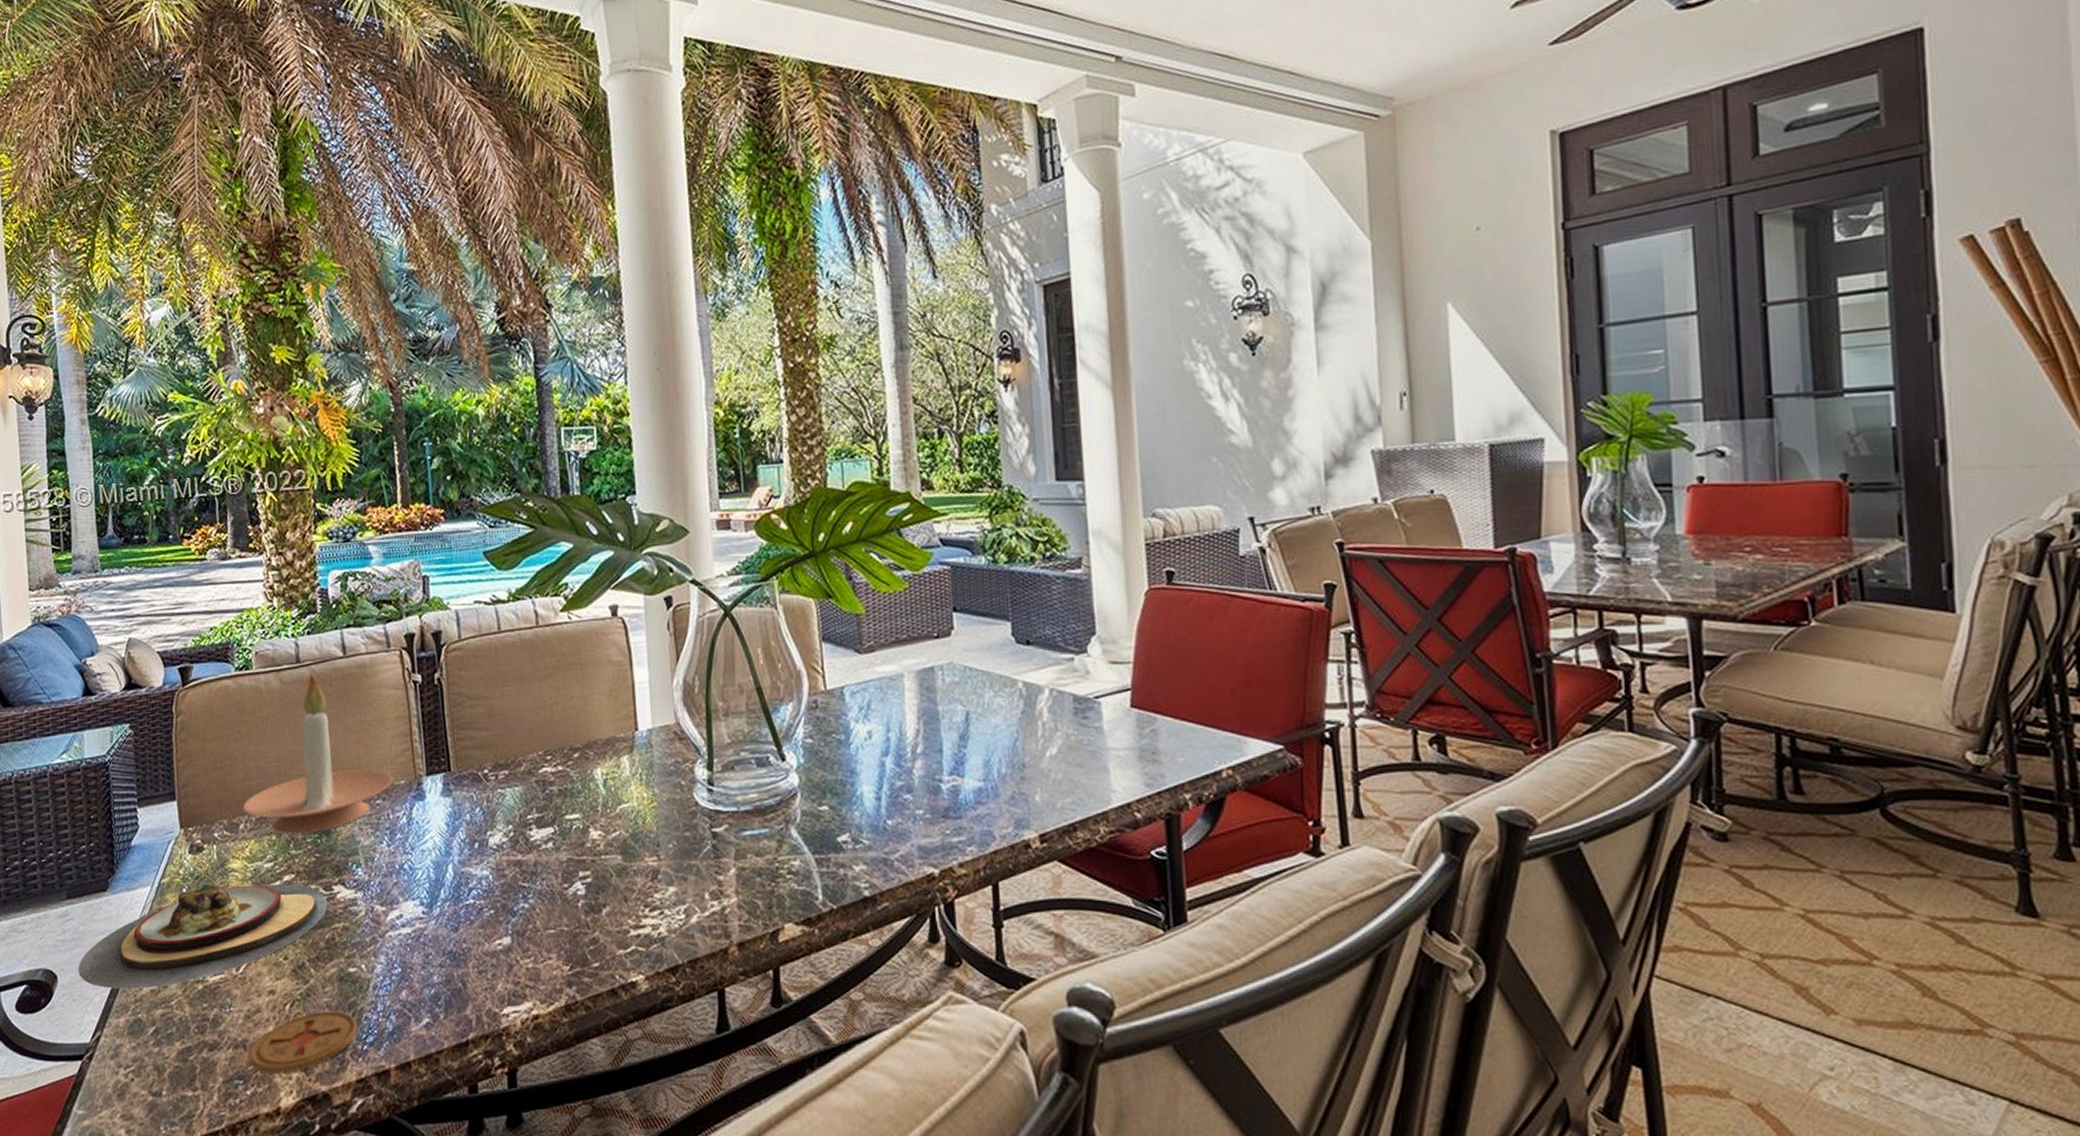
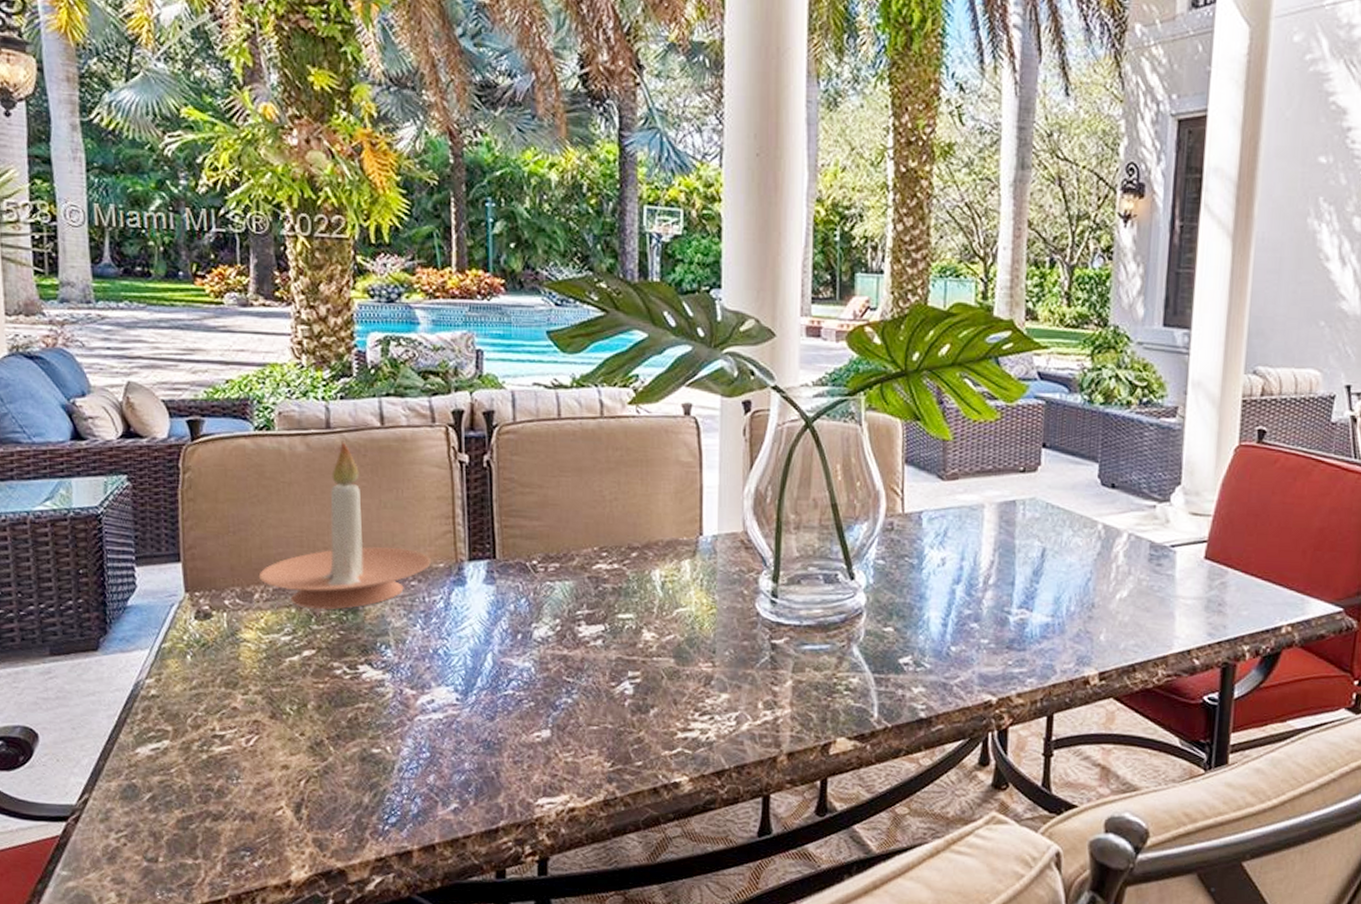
plate: present [78,882,328,989] -> none [63,650,352,754]
coaster: present [249,1011,358,1075] -> none [258,789,379,849]

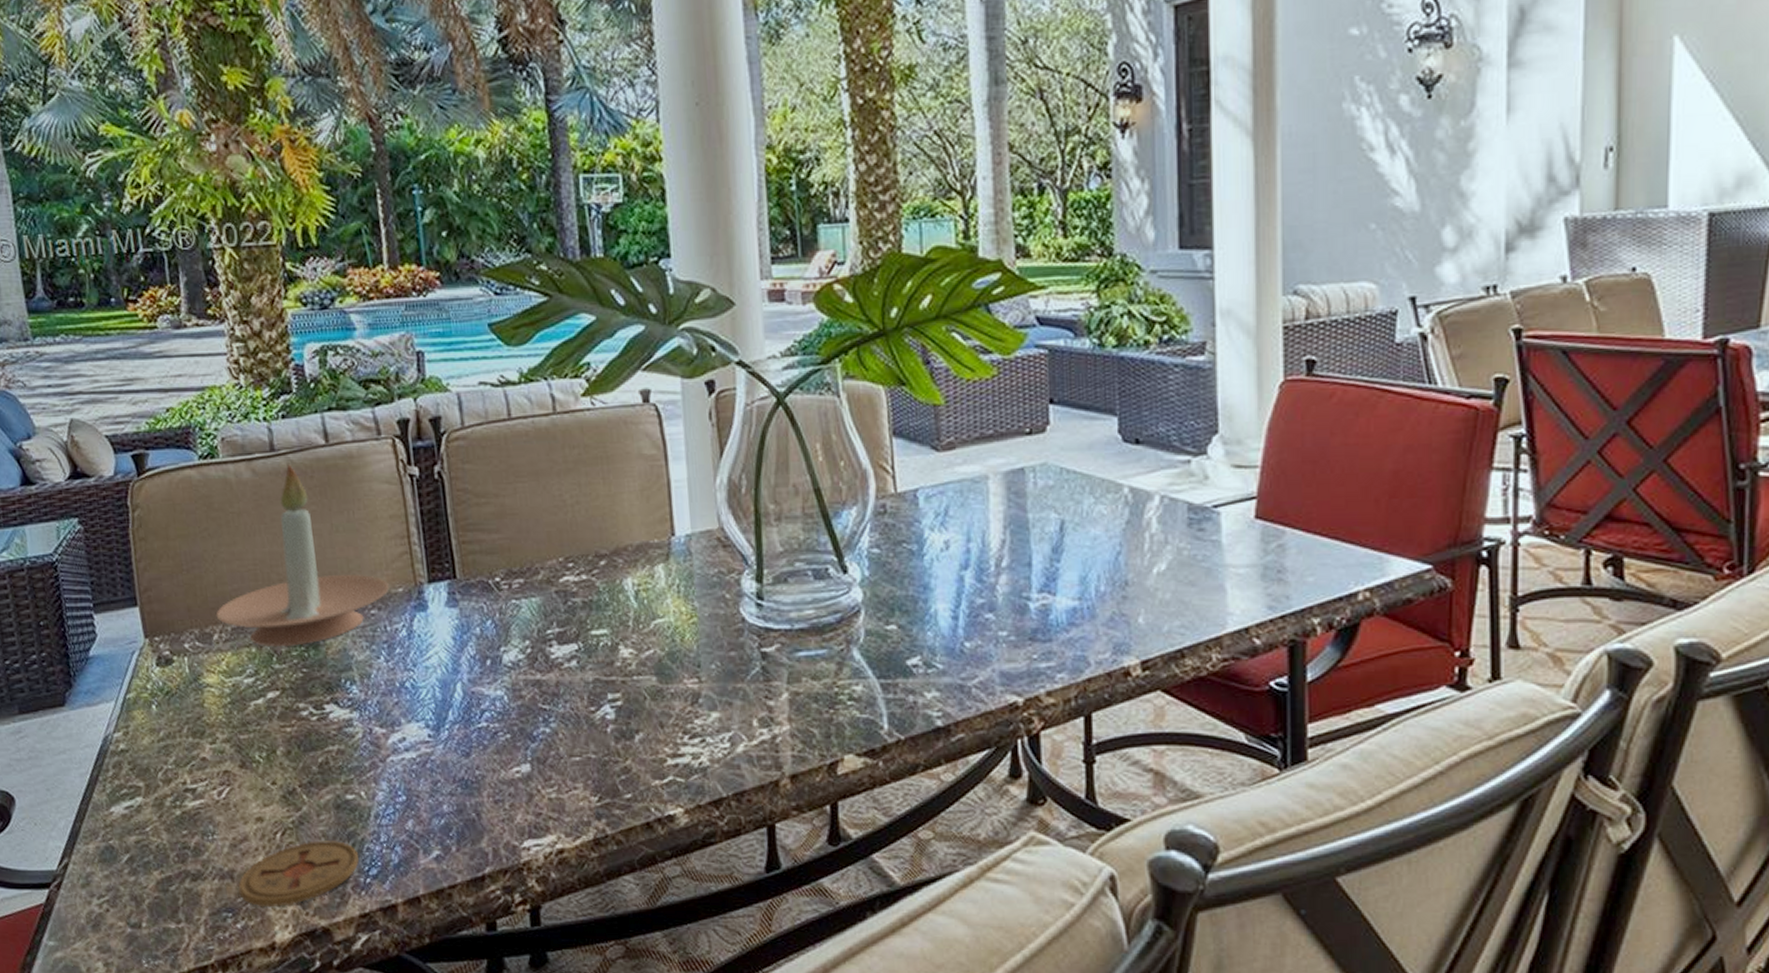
coaster: none [258,789,379,849] -> present [238,841,359,908]

